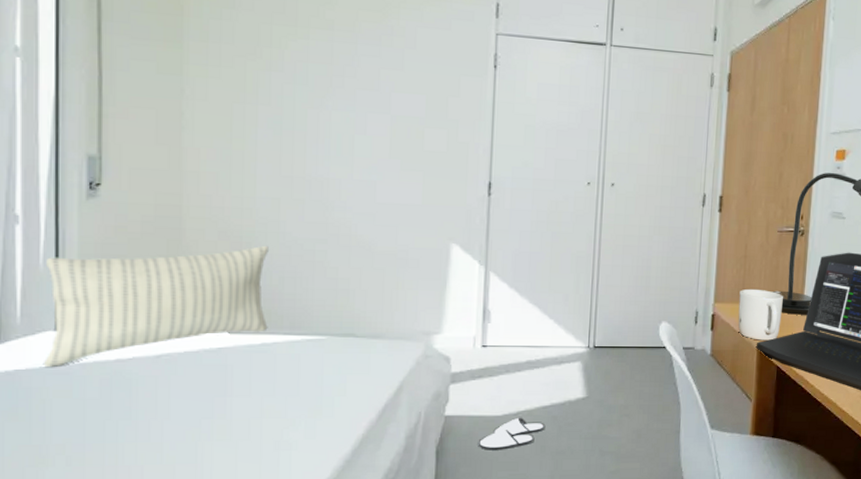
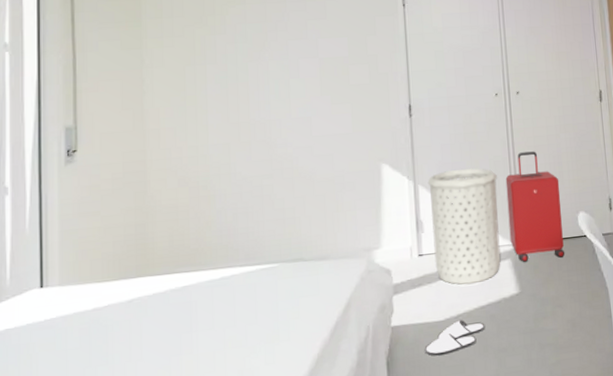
pillow: present [42,245,269,368] -> none [29,186,226,324]
laundry basket: none [499,259,578,383] -> present [427,168,501,285]
suitcase: none [583,250,645,366] -> present [505,151,565,262]

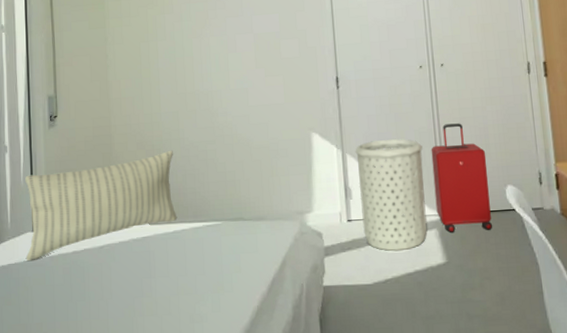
pillow: none [29,186,226,324] -> present [25,150,178,262]
slippers: present [424,319,485,356] -> none [354,284,413,318]

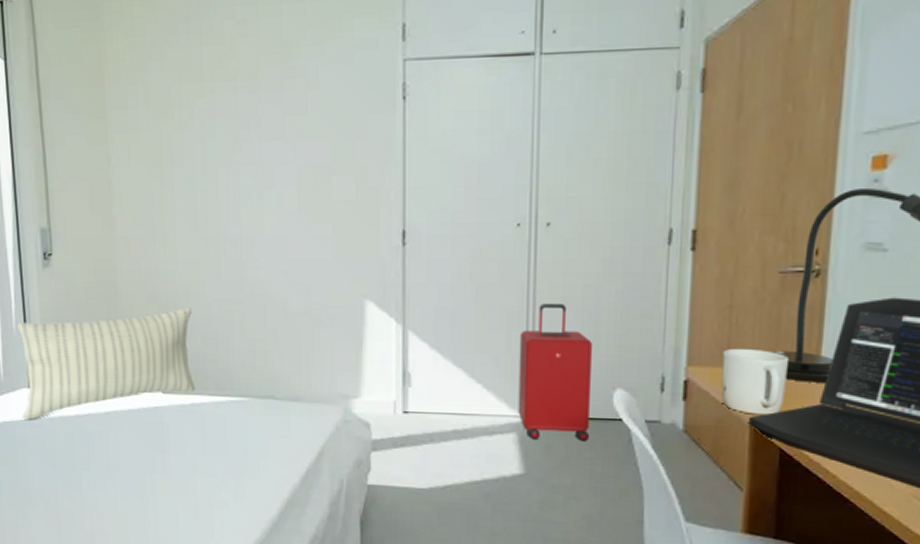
laundry basket: present [355,138,427,252] -> none [420,316,509,455]

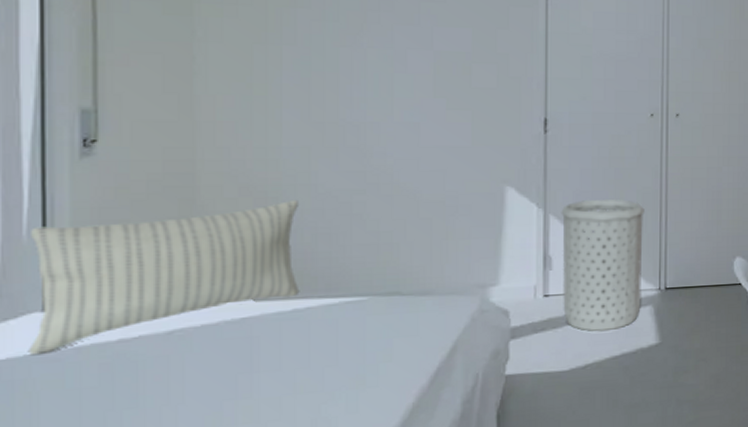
laundry basket: none [420,316,509,455] -> present [561,198,645,332]
suitcase: present [518,303,593,441] -> none [653,184,717,309]

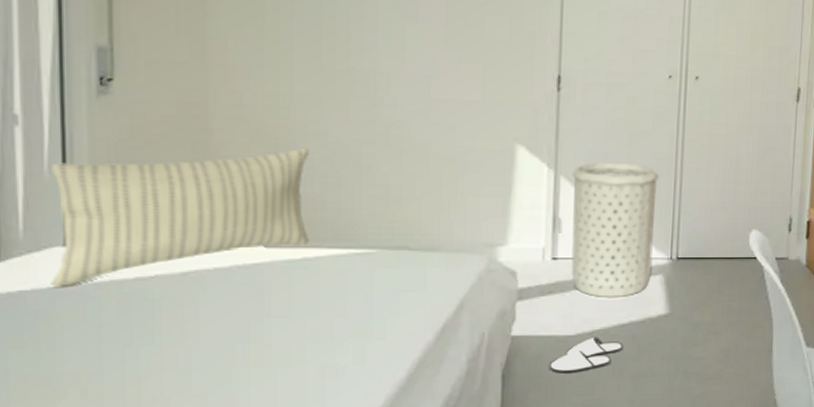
slippers: none [543,370,617,410] -> present [548,336,624,374]

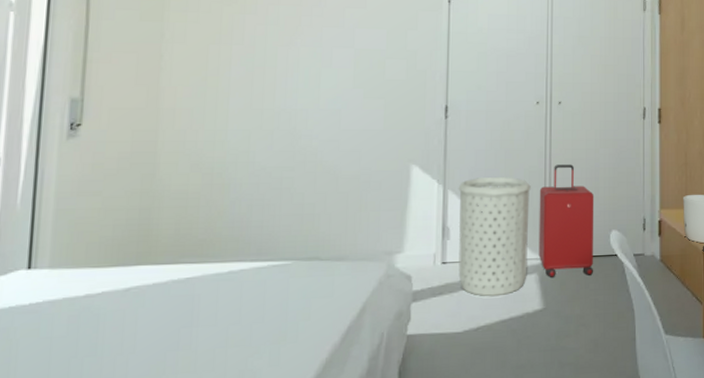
pillow: present [50,147,310,288] -> none [12,175,238,307]
slippers: present [548,336,624,374] -> none [439,332,505,369]
suitcase: none [665,151,734,280] -> present [538,164,595,277]

